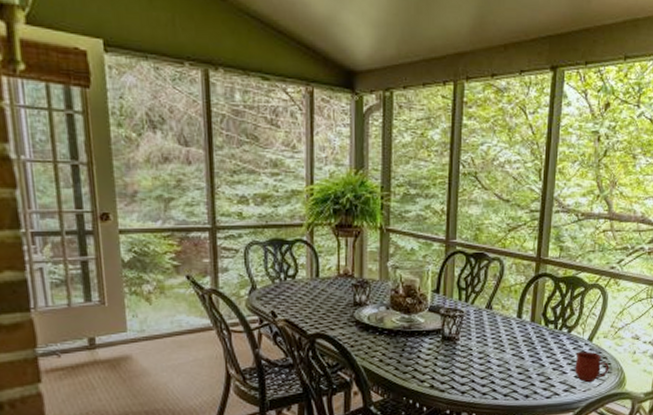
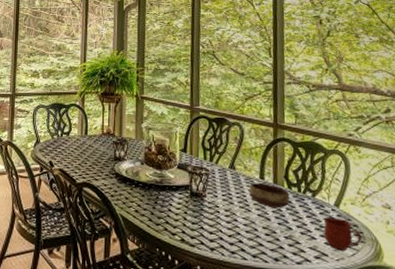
bowl: none [505,322,546,347] -> present [249,183,290,209]

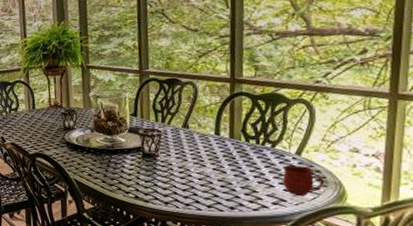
bowl: present [249,183,290,209] -> none [203,139,247,162]

